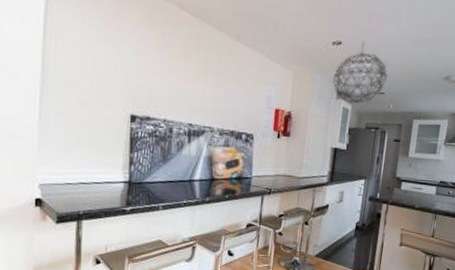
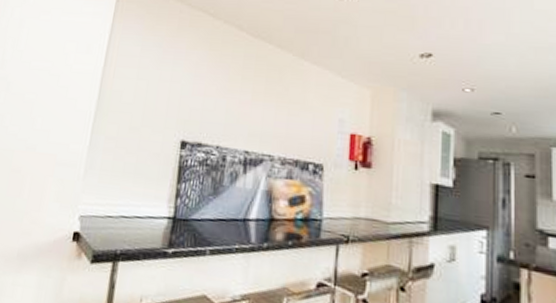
pendant light: present [333,41,387,103] -> none [425,51,501,126]

